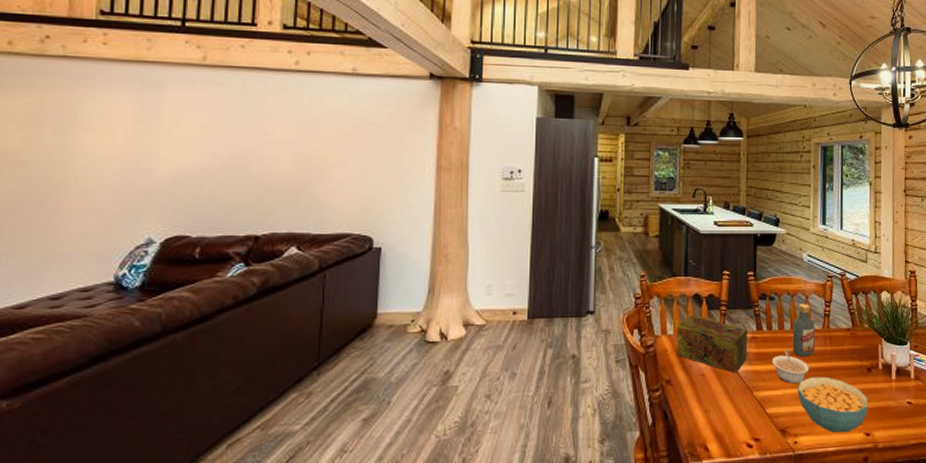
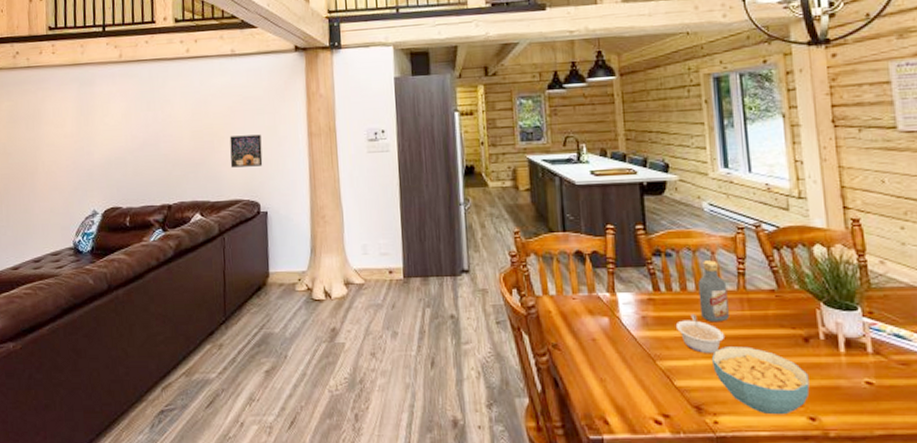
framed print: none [340,163,381,198] -> present [229,134,263,168]
cereal box: present [676,314,748,373] -> none [559,273,645,339]

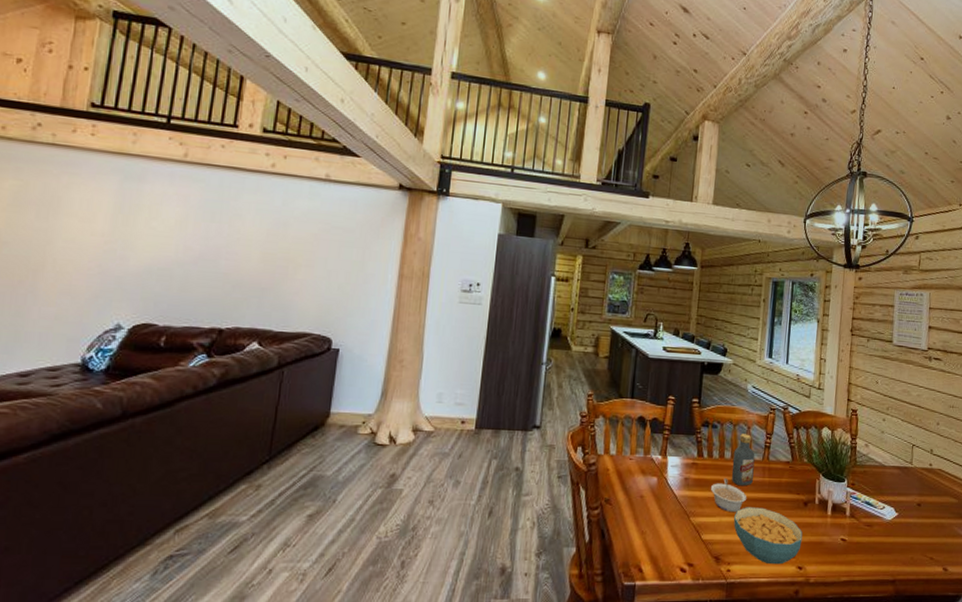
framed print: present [229,134,263,168] -> none [304,265,346,301]

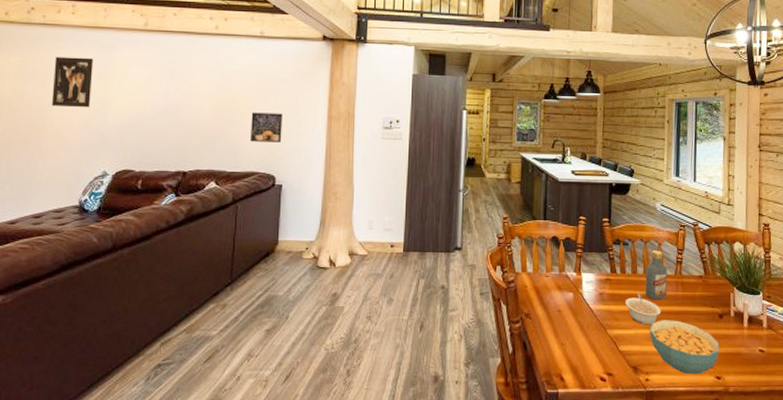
wall art: none [54,184,116,248] -> present [51,56,94,108]
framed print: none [304,265,346,301] -> present [249,112,282,143]

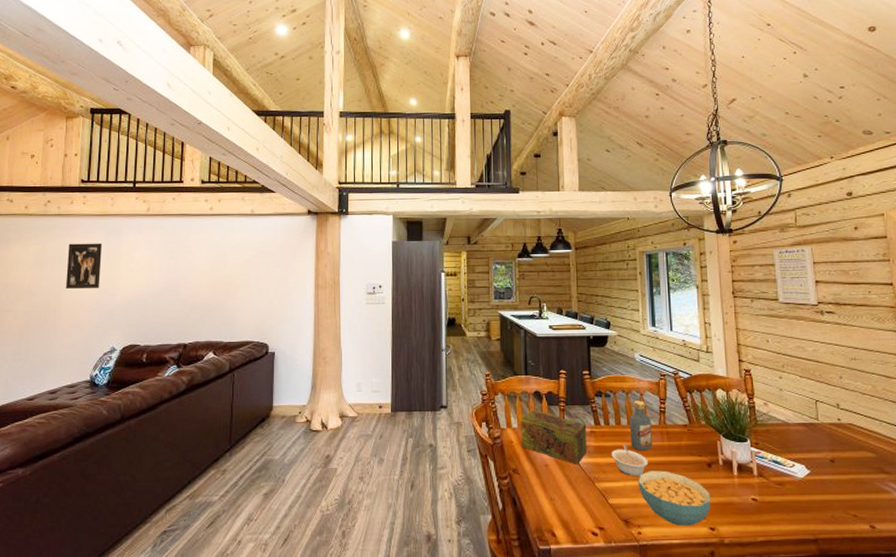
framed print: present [249,112,282,143] -> none [244,285,273,313]
cereal box: none [535,255,603,311] -> present [520,410,587,464]

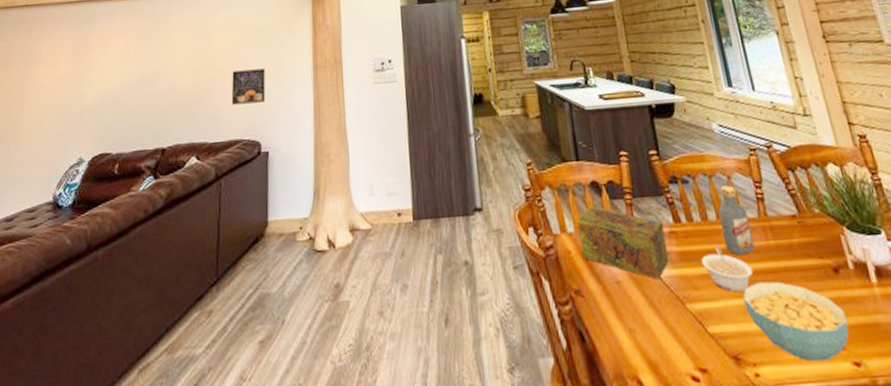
wall art: present [65,243,103,290] -> none [29,34,73,91]
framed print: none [244,285,273,313] -> present [231,68,266,105]

